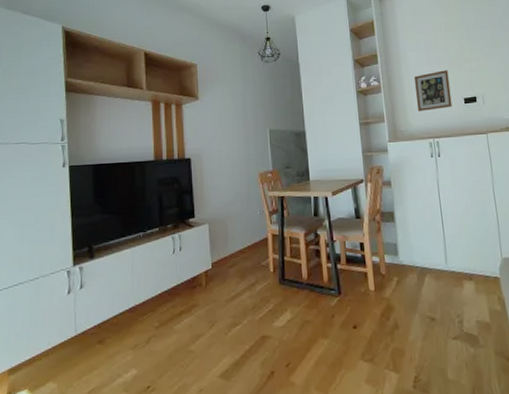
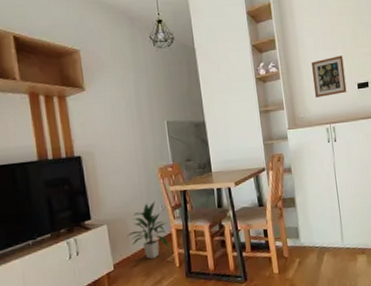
indoor plant: none [226,204,264,262] -> present [127,201,169,259]

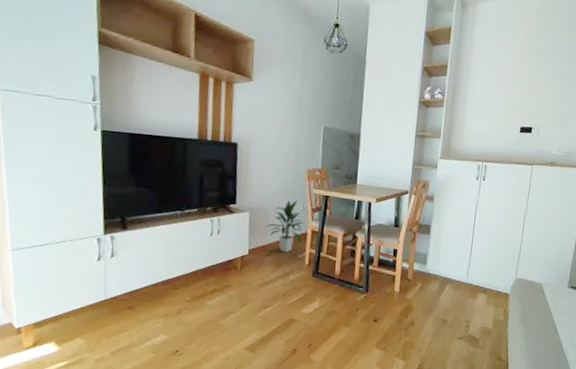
picture frame: present [312,55,347,98] -> none [474,94,513,134]

